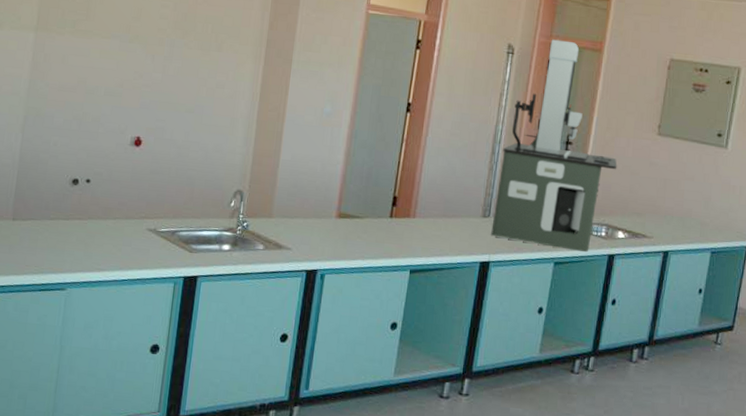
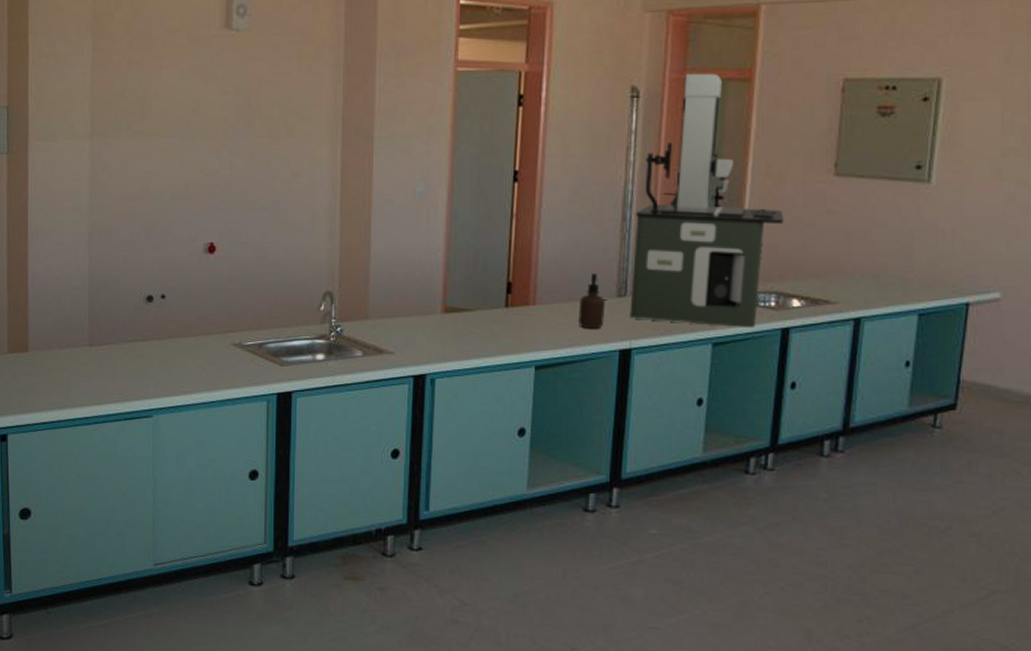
soap dispenser: none [449,195,473,243] -> present [579,273,606,329]

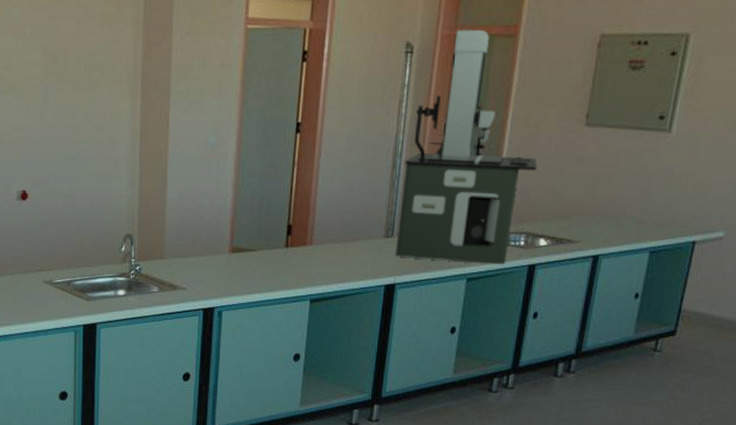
soap dispenser: present [579,273,606,329] -> none [350,216,374,267]

